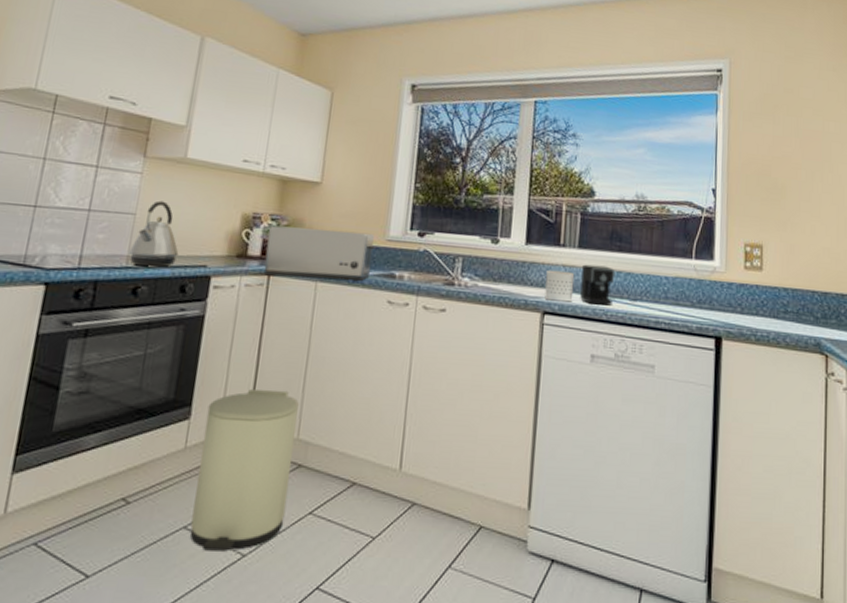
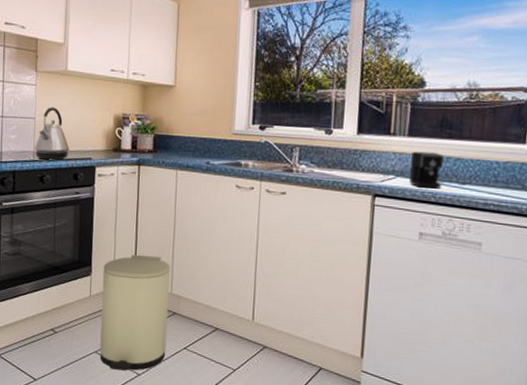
toaster: present [264,225,376,282] -> none [135,124,224,170]
mug: present [544,270,575,302] -> none [375,157,405,186]

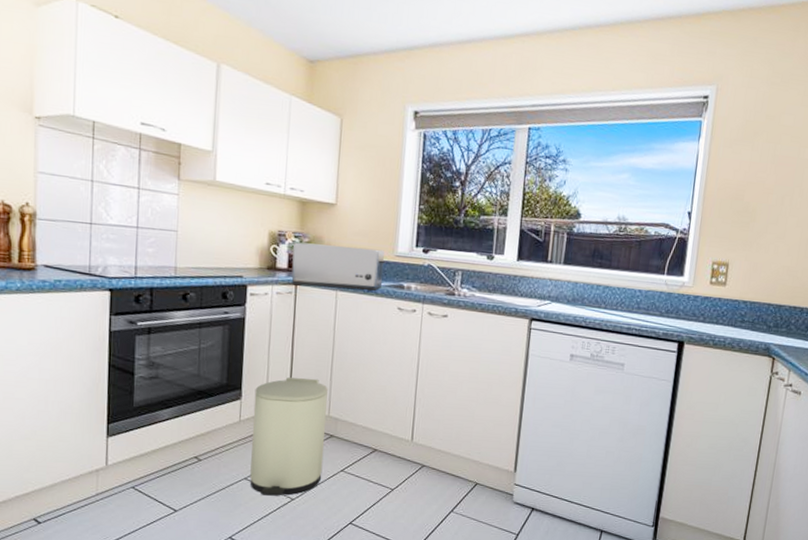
kettle: present [34,107,70,160] -> none [176,219,218,277]
toaster: none [135,124,224,170] -> present [291,242,386,292]
coffee maker: present [409,151,466,189] -> none [563,278,613,314]

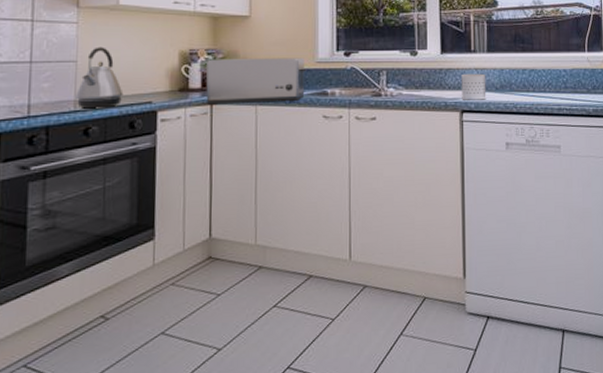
kettle: none [176,219,218,277] -> present [76,47,124,109]
pedal bin: present [250,377,328,496] -> none [168,204,253,350]
mug: none [532,283,560,311] -> present [461,73,486,100]

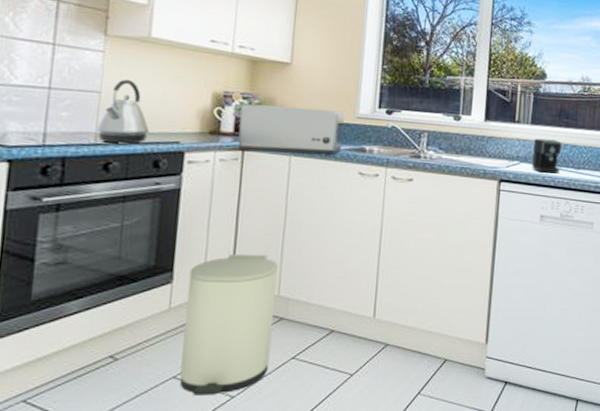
pedal bin: none [168,204,253,350] -> present [180,254,278,396]
mug: present [461,73,486,100] -> none [501,143,528,171]
coffee maker: none [492,66,541,100] -> present [532,138,581,174]

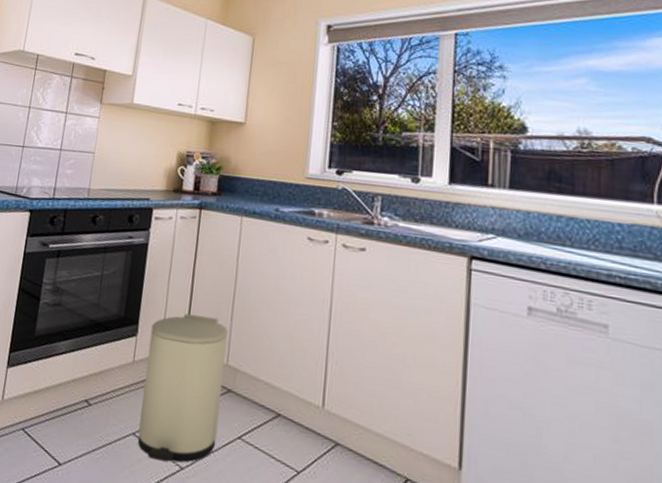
kettle: present [97,79,150,144] -> none [90,141,128,199]
toaster: present [237,103,346,156] -> none [196,163,296,218]
coffee maker: present [532,138,581,174] -> none [513,206,583,254]

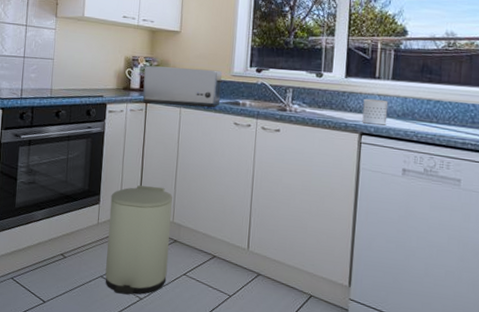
toaster: none [196,163,296,218] -> present [142,65,224,108]
mug: none [472,211,506,248] -> present [362,98,389,125]

